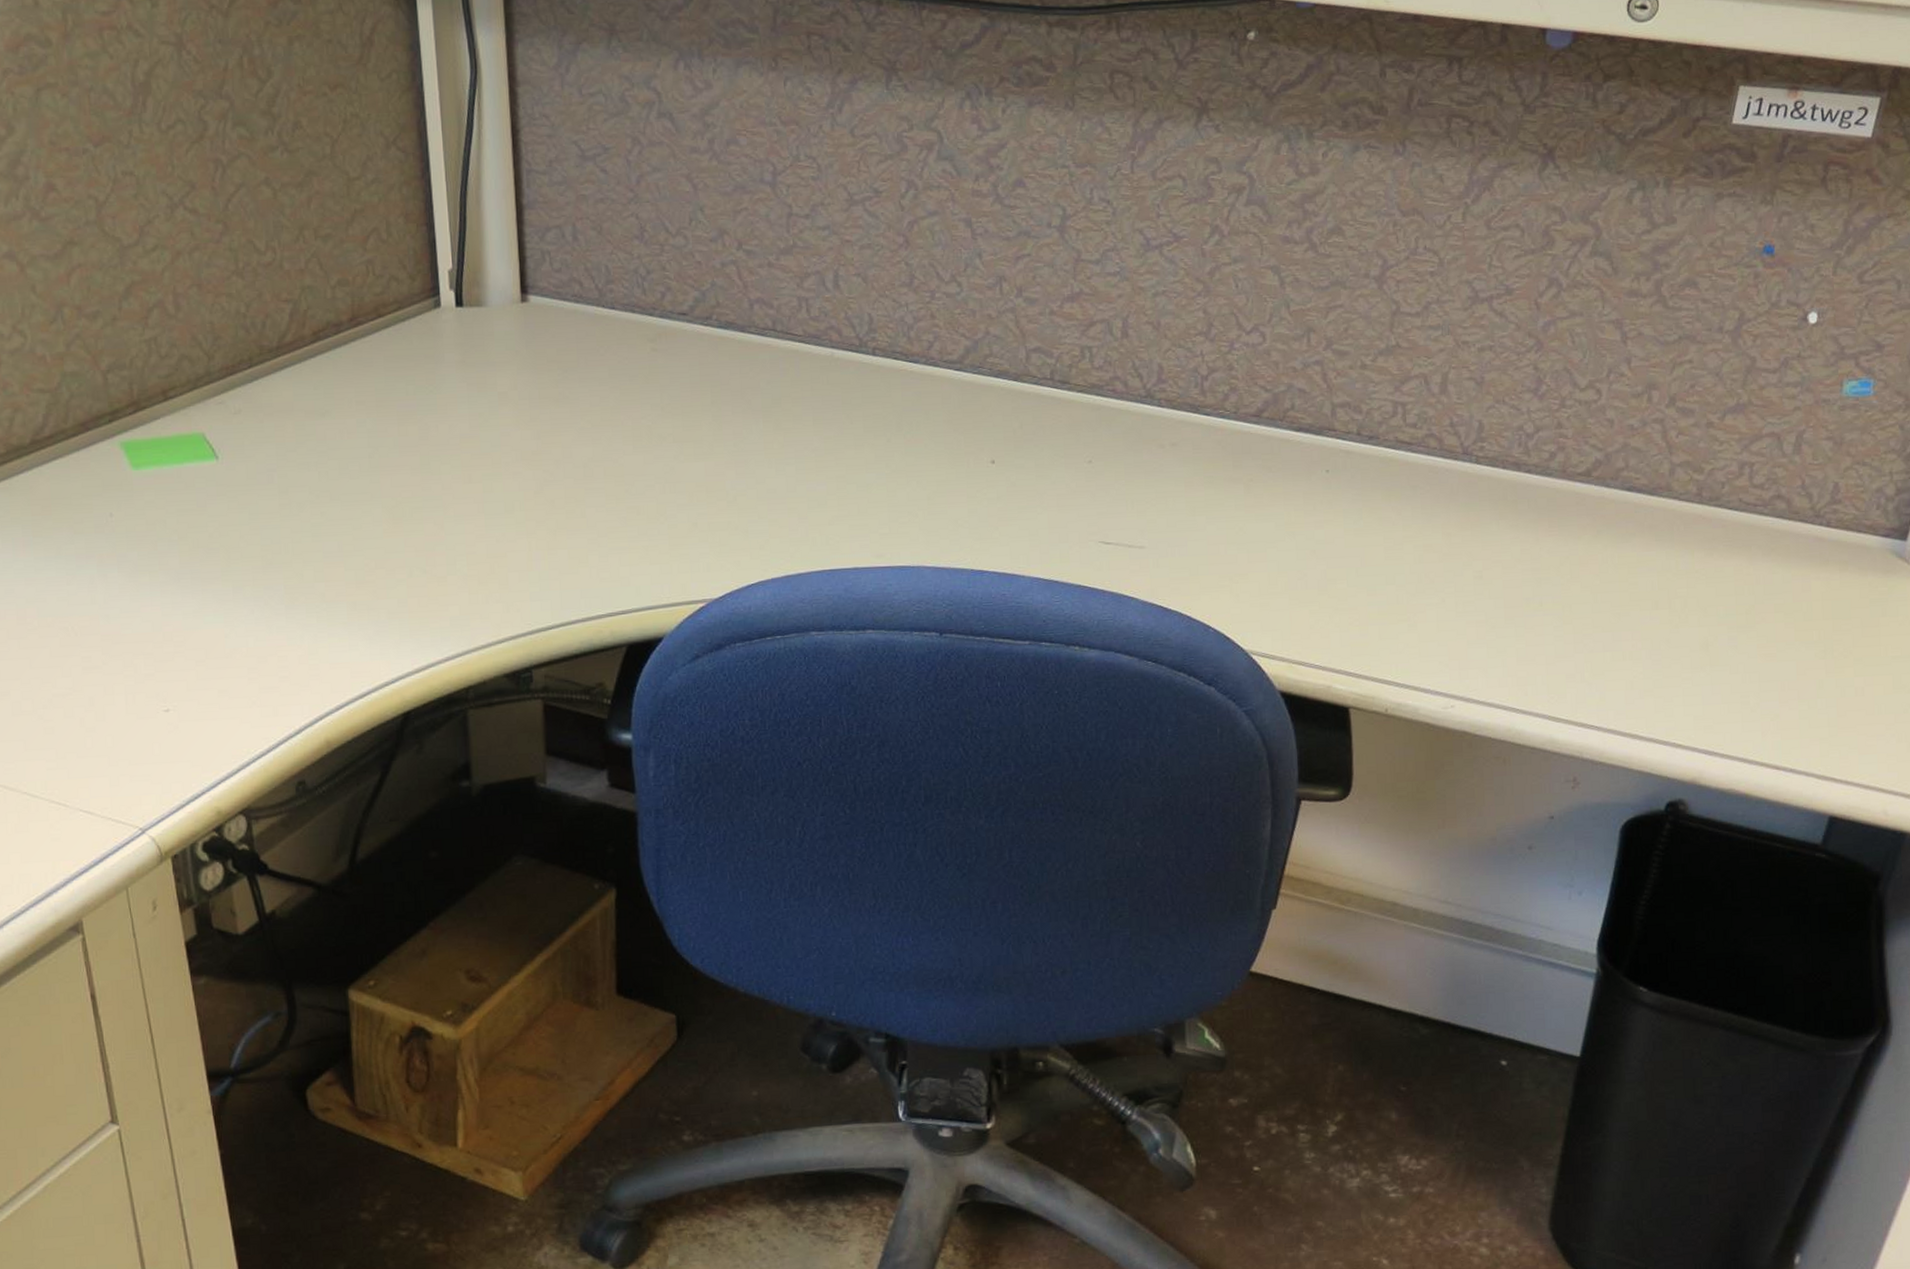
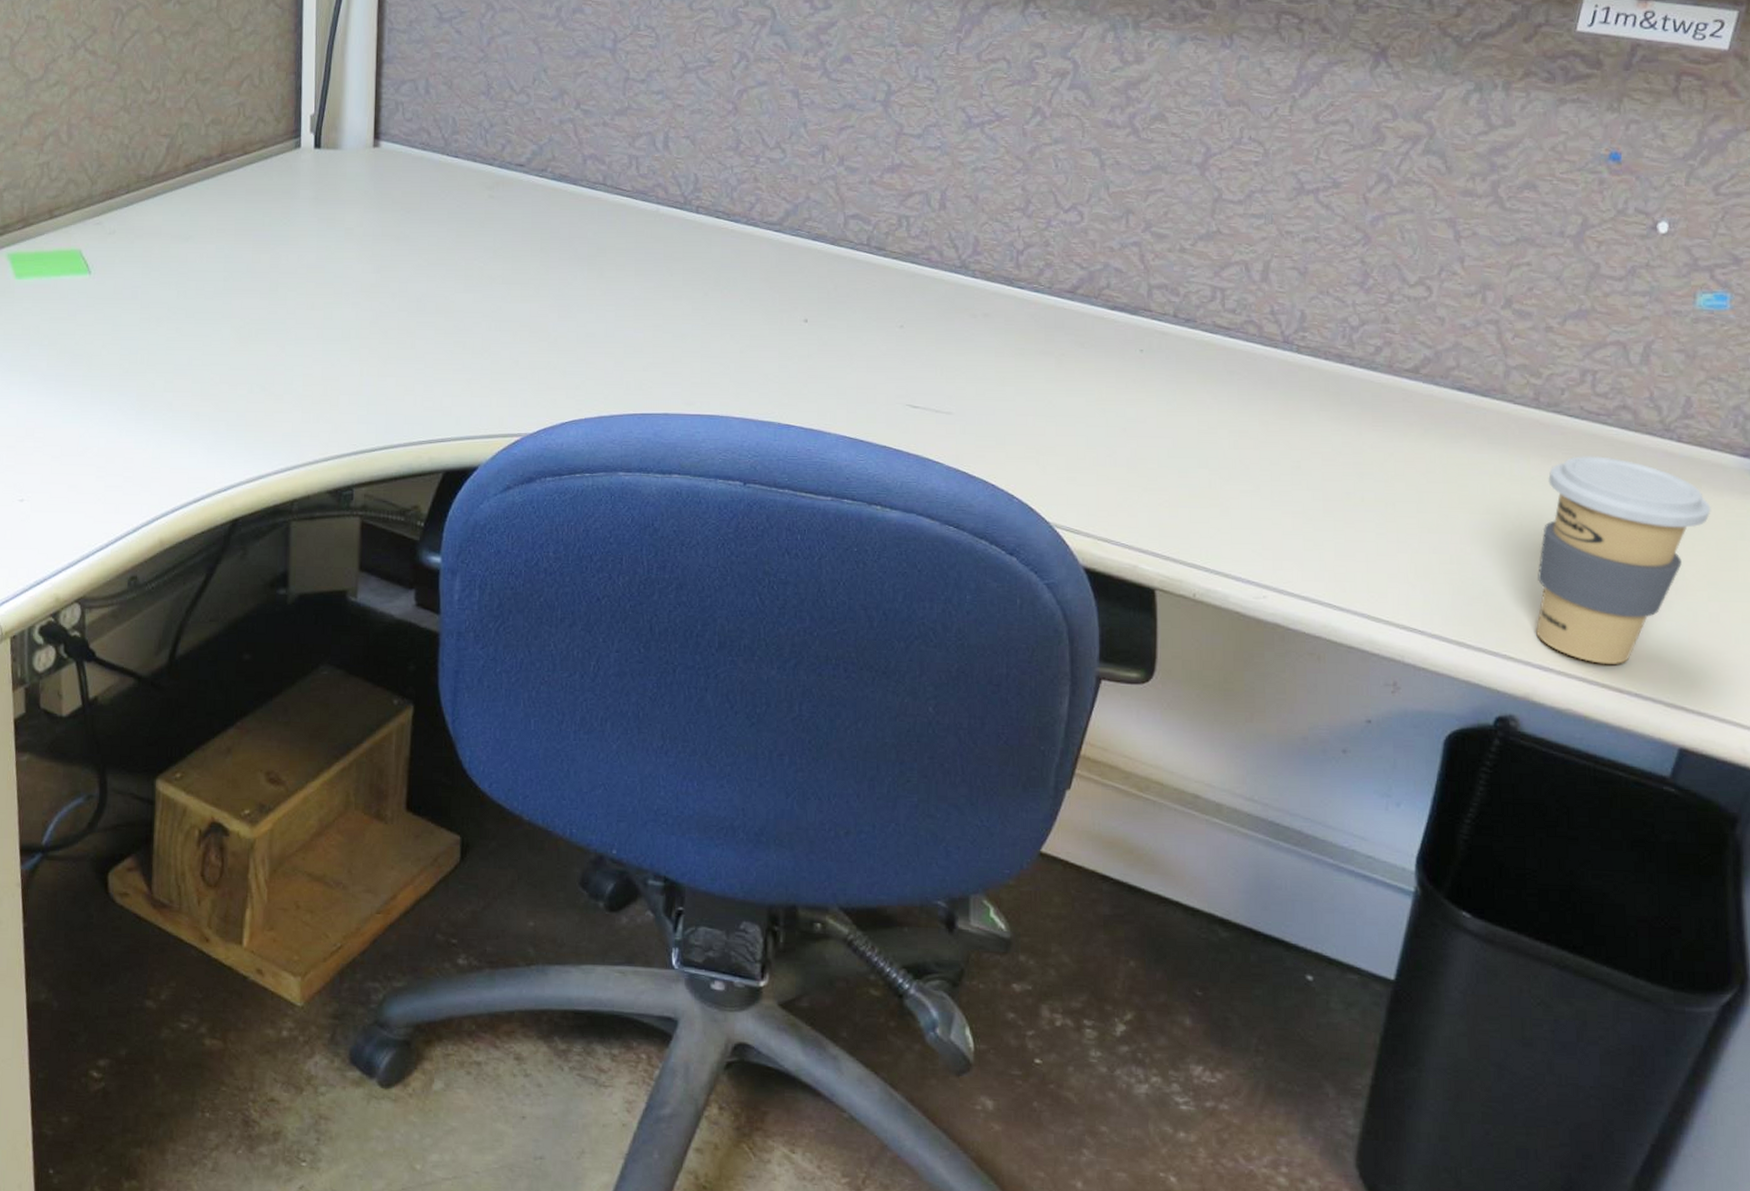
coffee cup: none [1700,545,1857,744] -> present [1535,455,1711,664]

